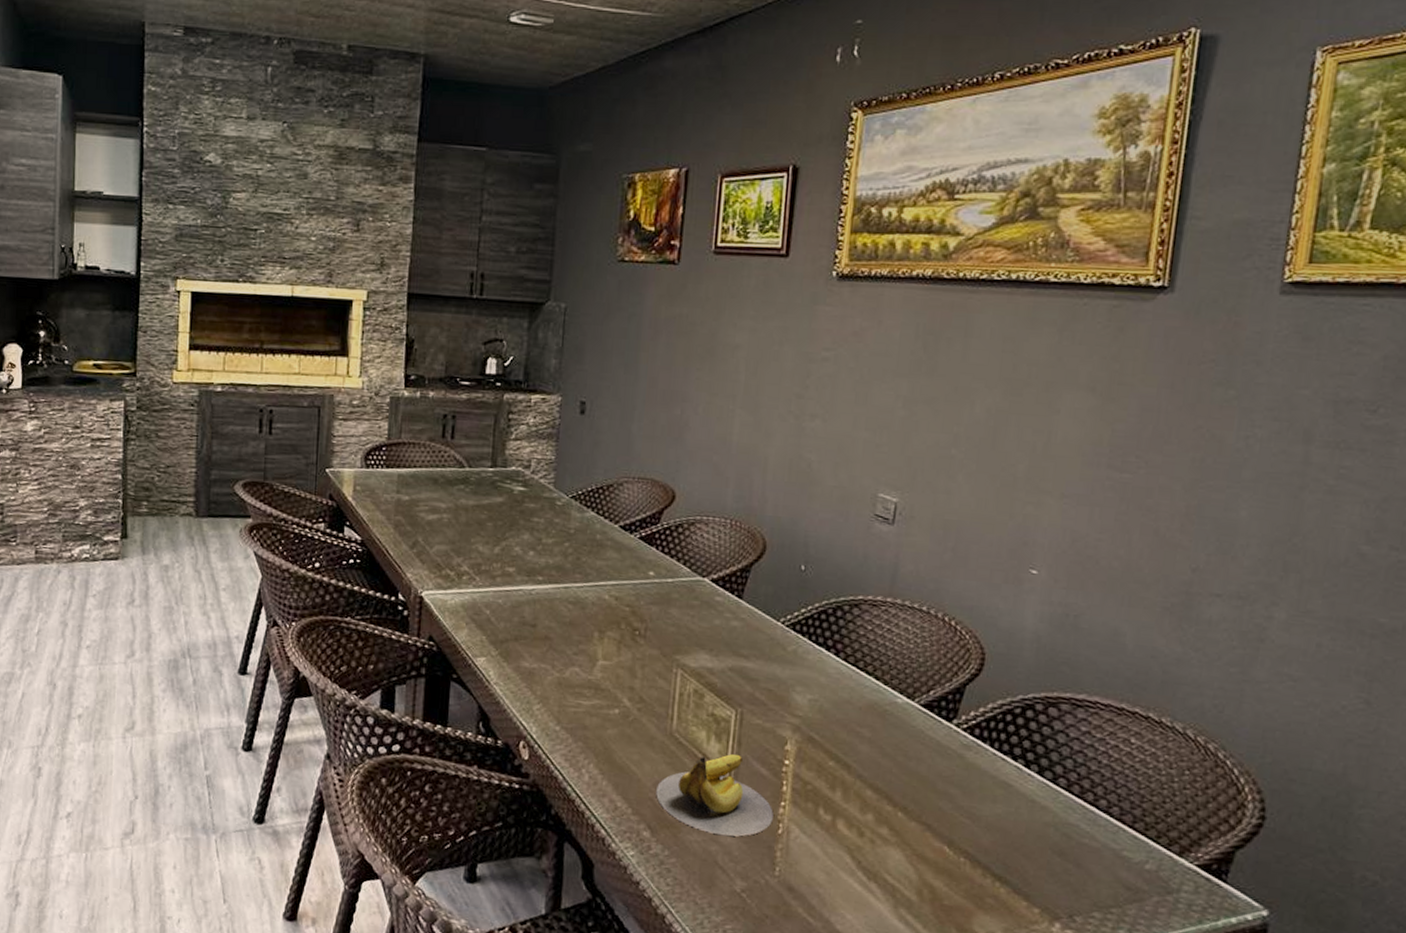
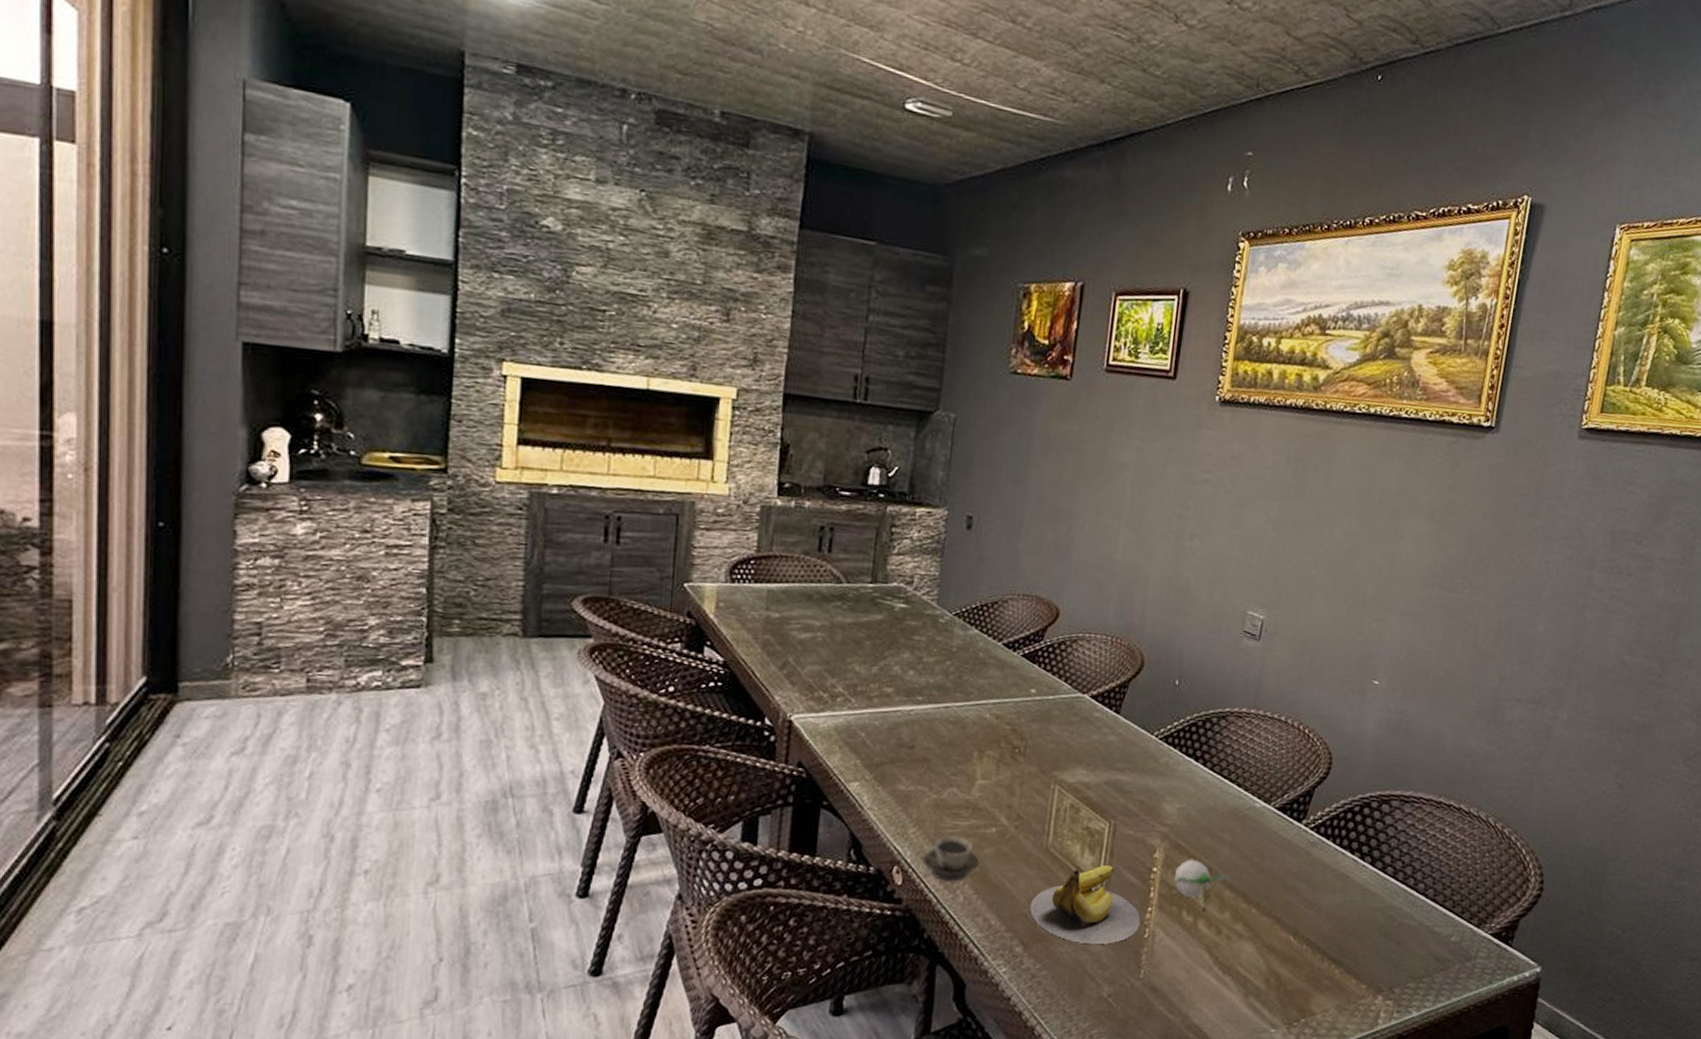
cup: none [547,714,604,761] -> present [922,835,980,882]
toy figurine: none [808,754,875,810] -> present [1174,859,1233,911]

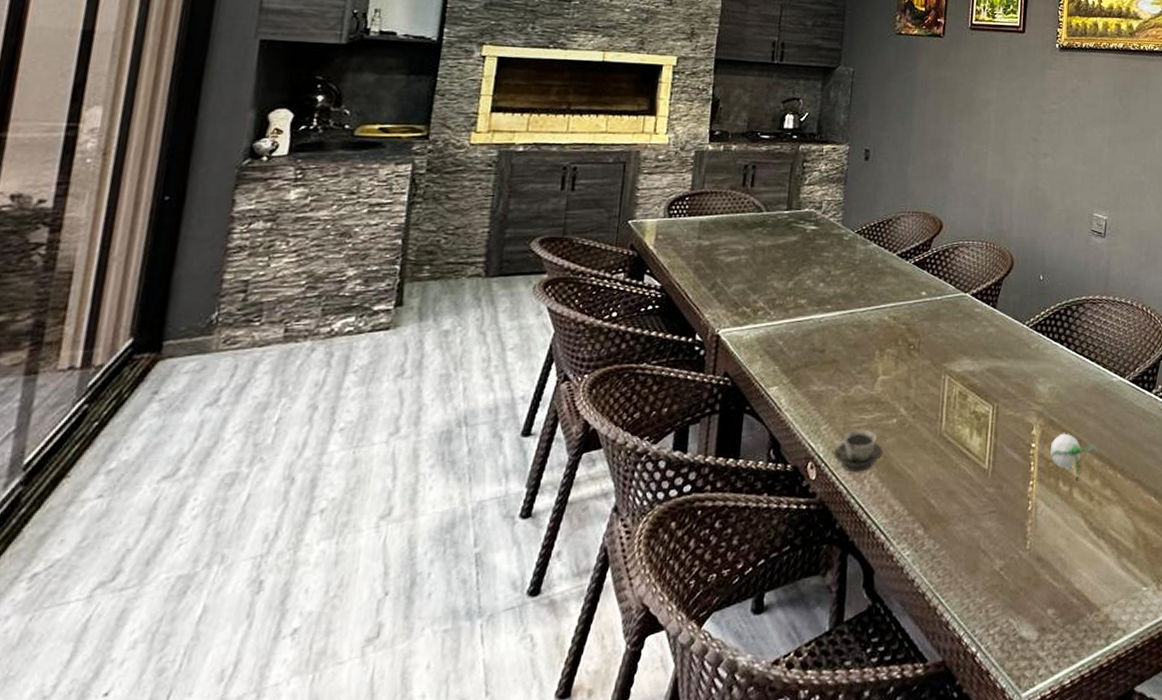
banana: present [1030,865,1141,944] -> none [928,445,1024,521]

